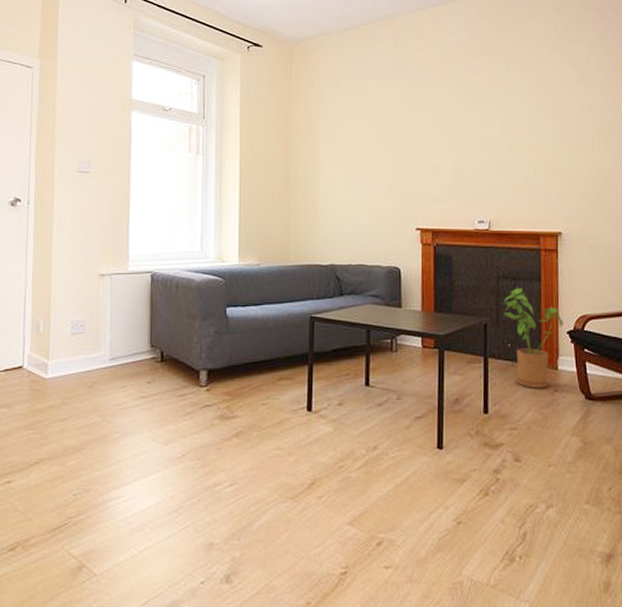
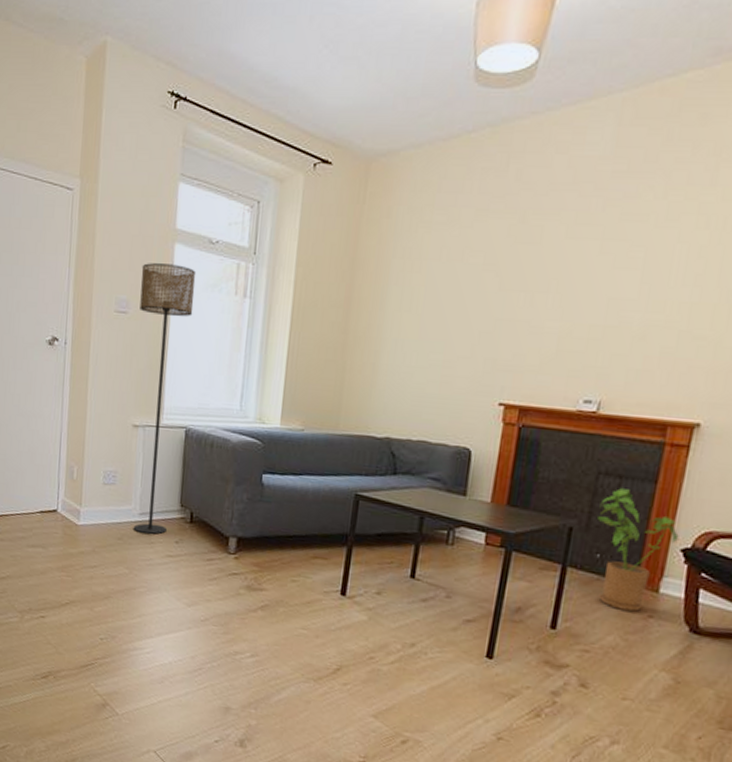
floor lamp: none [101,128,152,377] -> present [133,263,195,535]

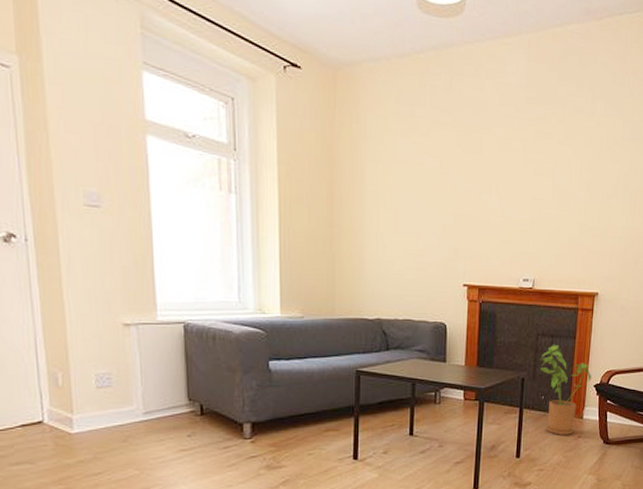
floor lamp: present [133,263,195,535] -> none [110,154,176,432]

